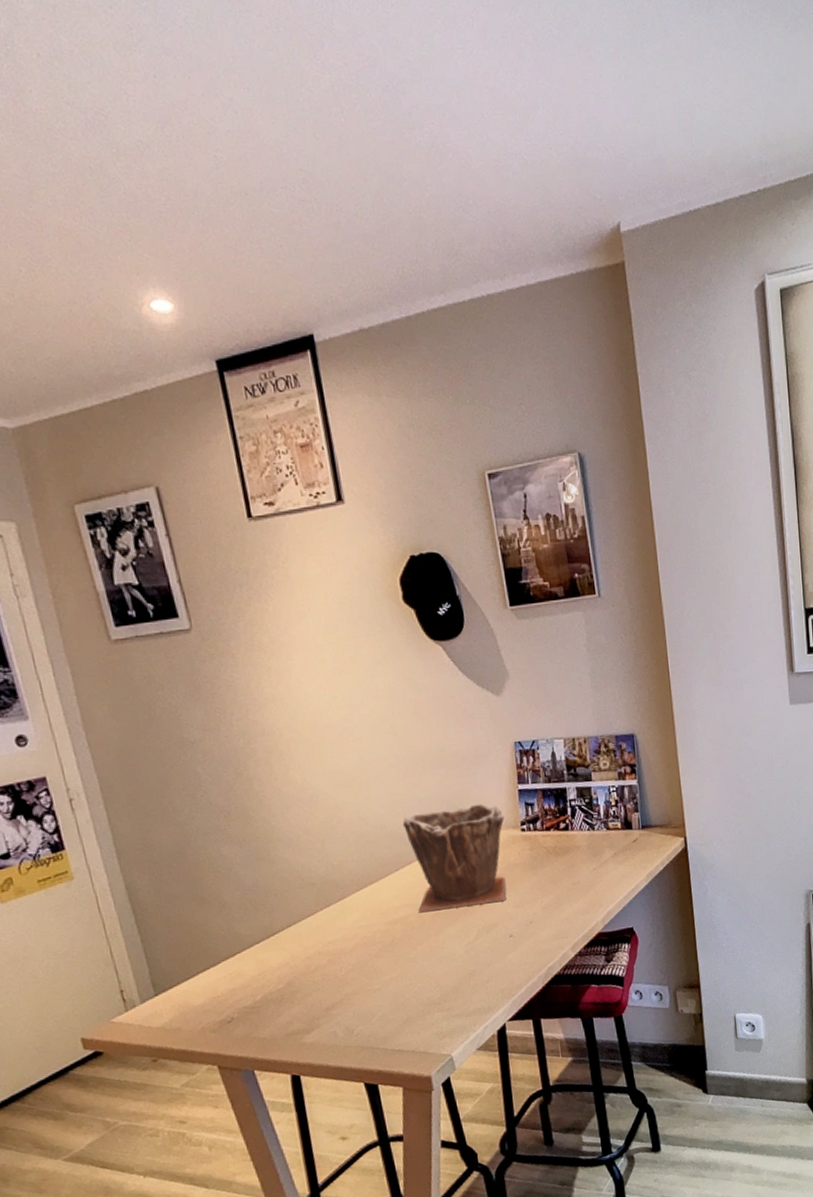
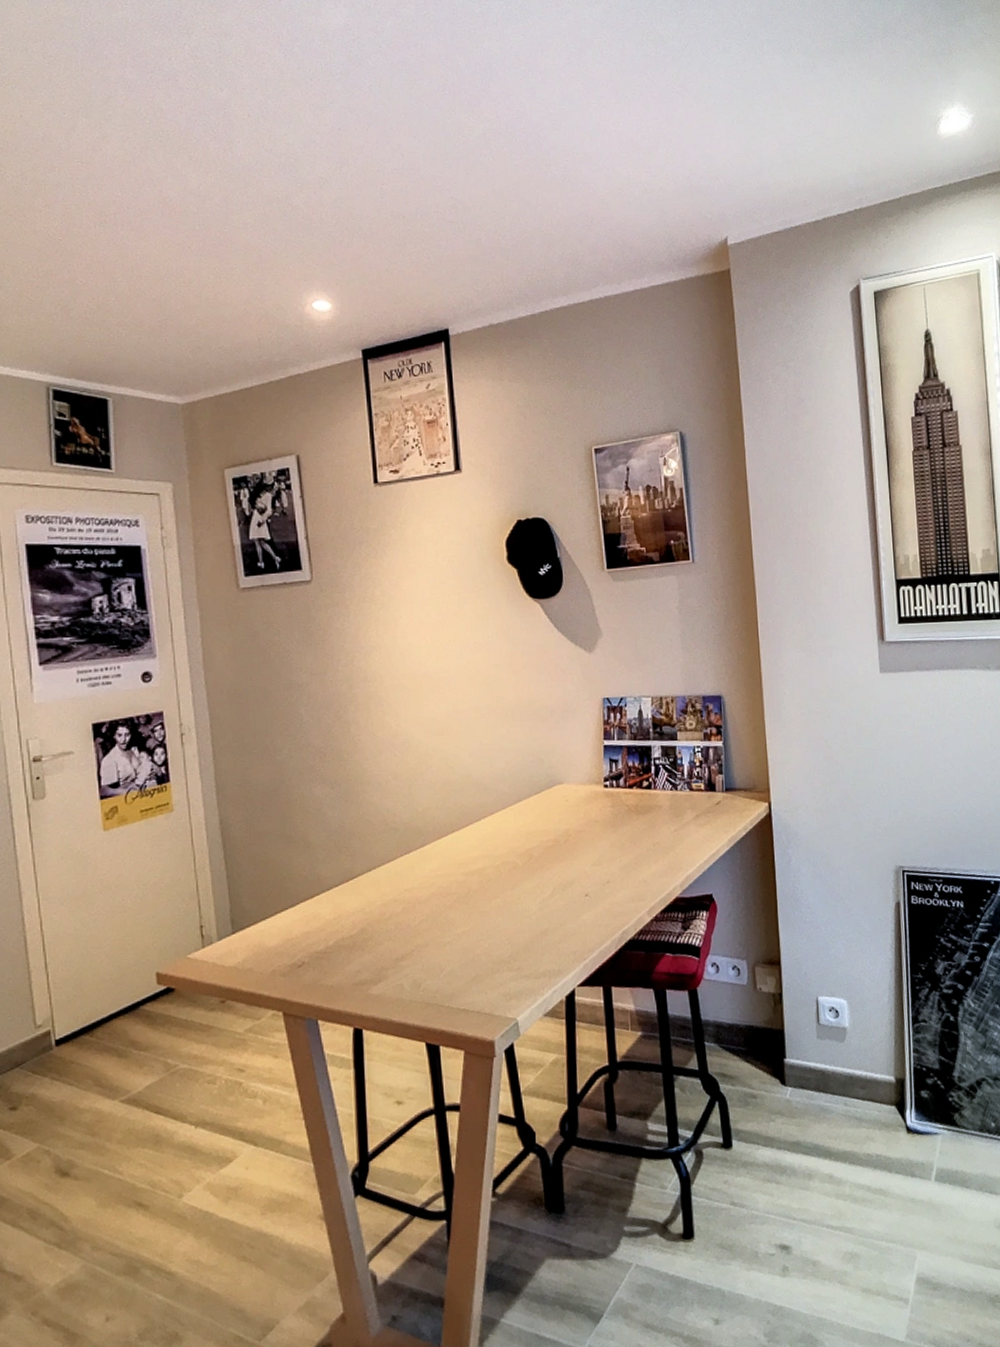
plant pot: present [402,803,507,913] -> none [488,757,588,865]

